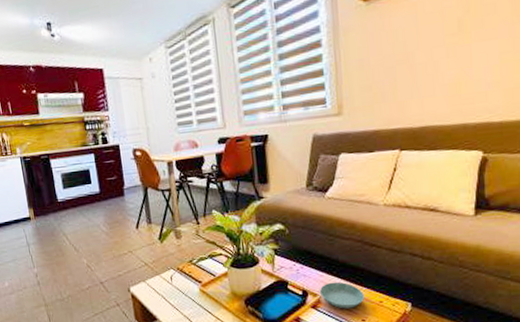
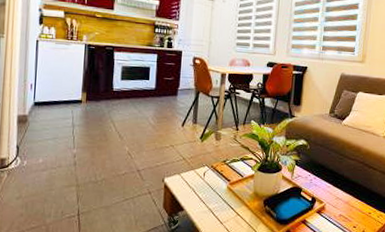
saucer: present [319,281,364,309] -> none [325,193,358,216]

